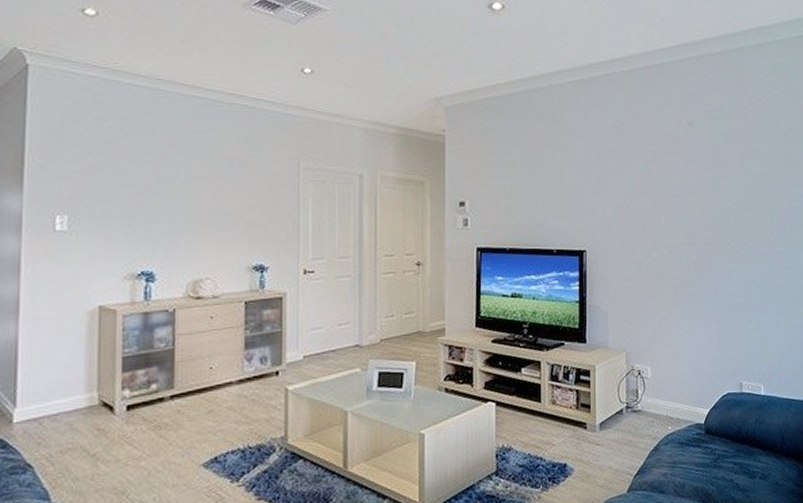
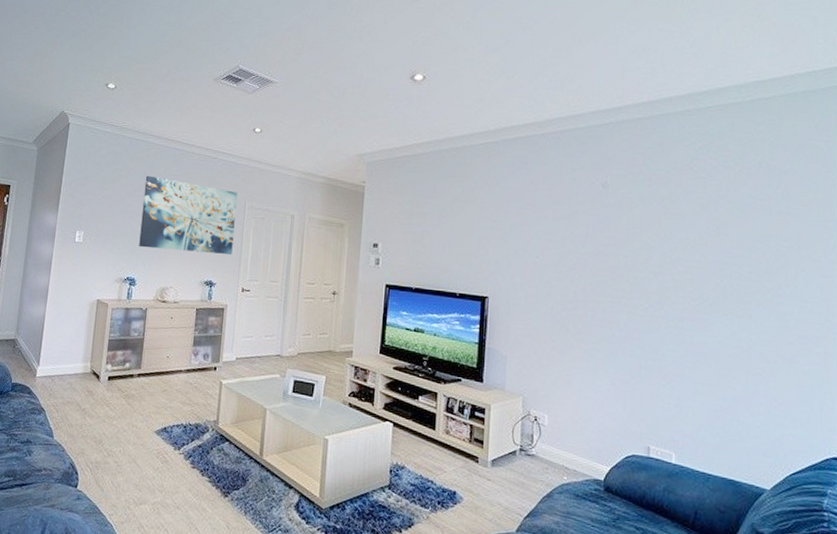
wall art: none [155,134,287,230] -> present [139,175,237,254]

